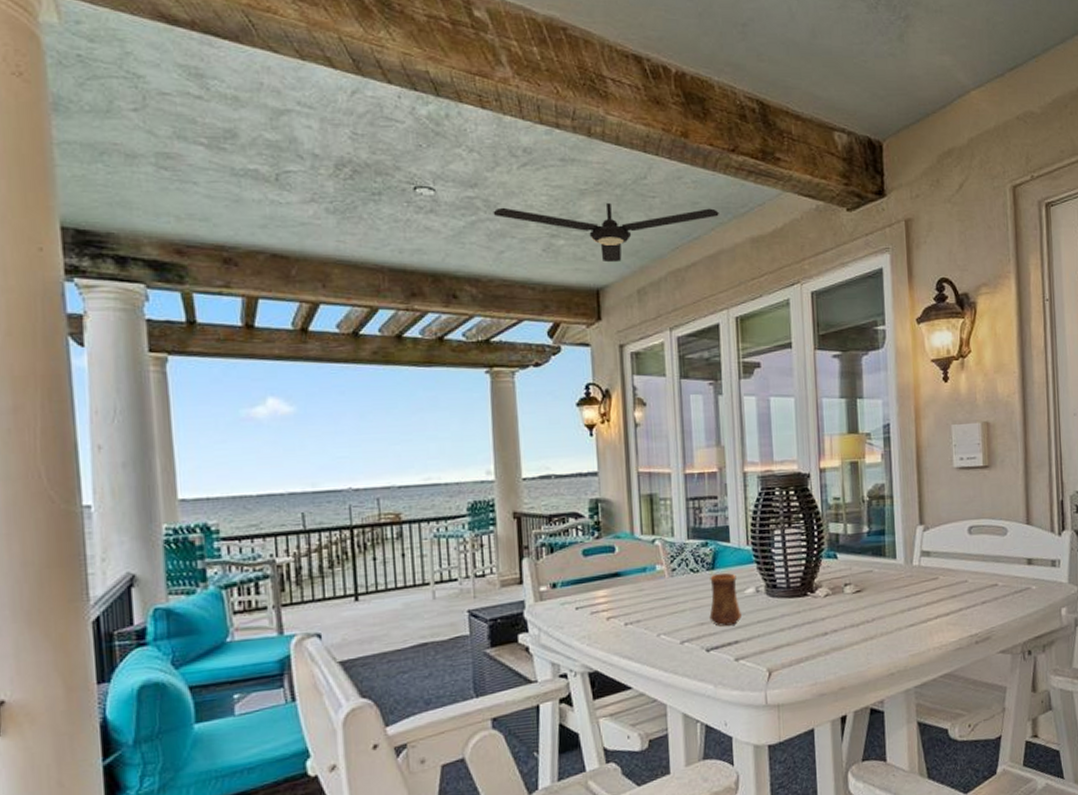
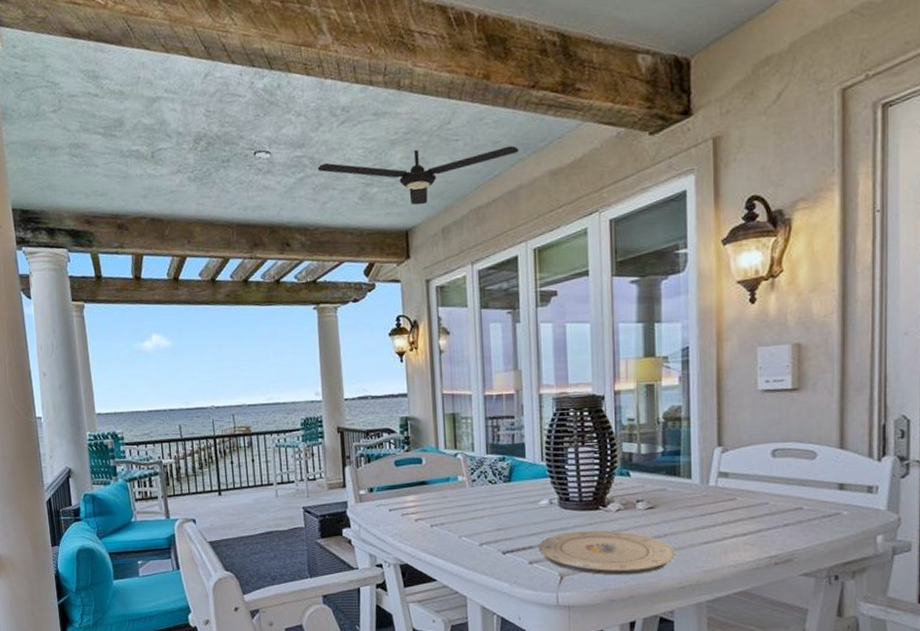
cup: present [709,573,742,627] -> none [506,486,536,533]
plate: none [744,617,883,668] -> present [538,530,675,576]

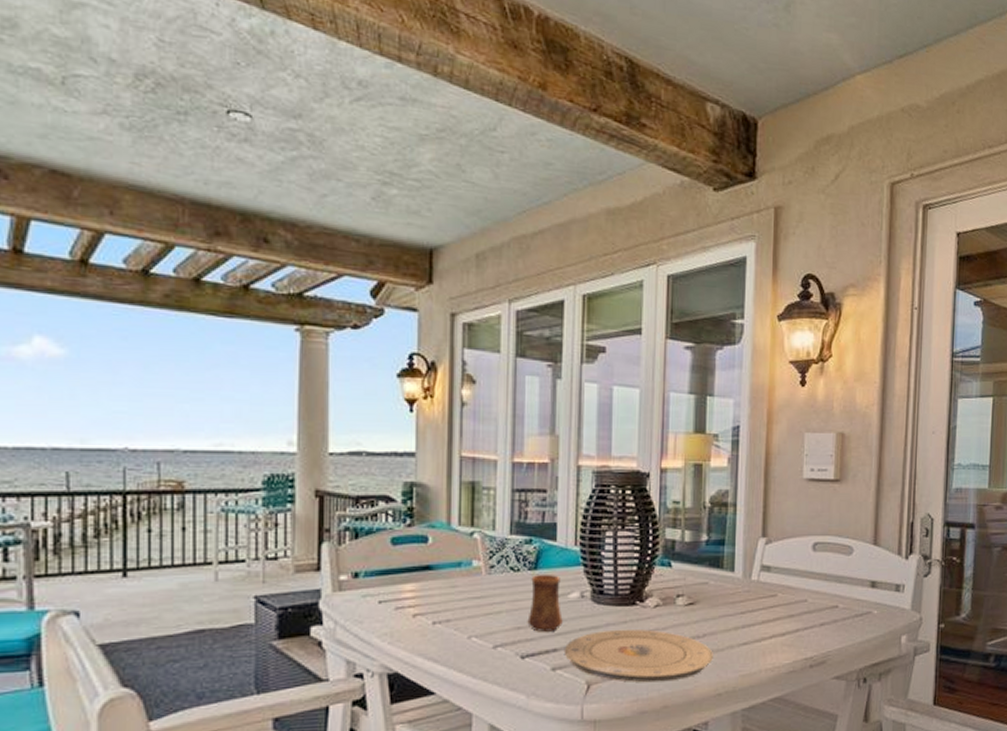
ceiling fan: present [317,145,519,205] -> none [317,144,574,221]
cup: none [506,486,536,533] -> present [527,575,563,632]

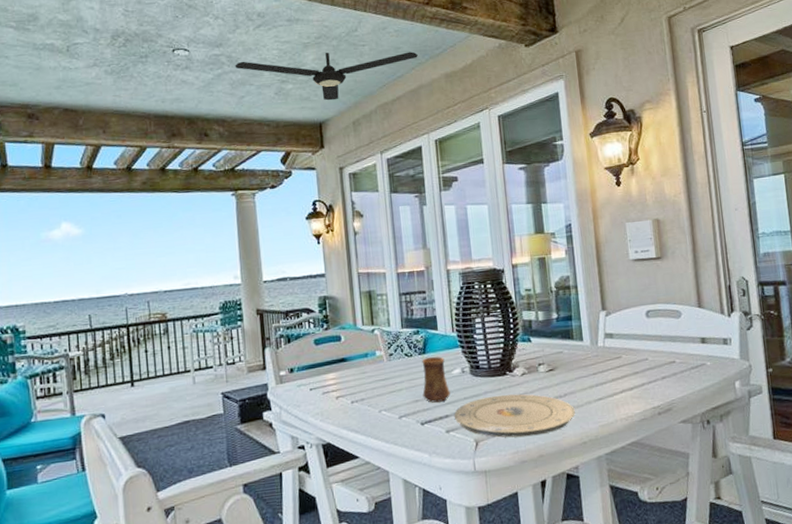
ceiling fan: none [317,144,574,221] -> present [235,51,418,101]

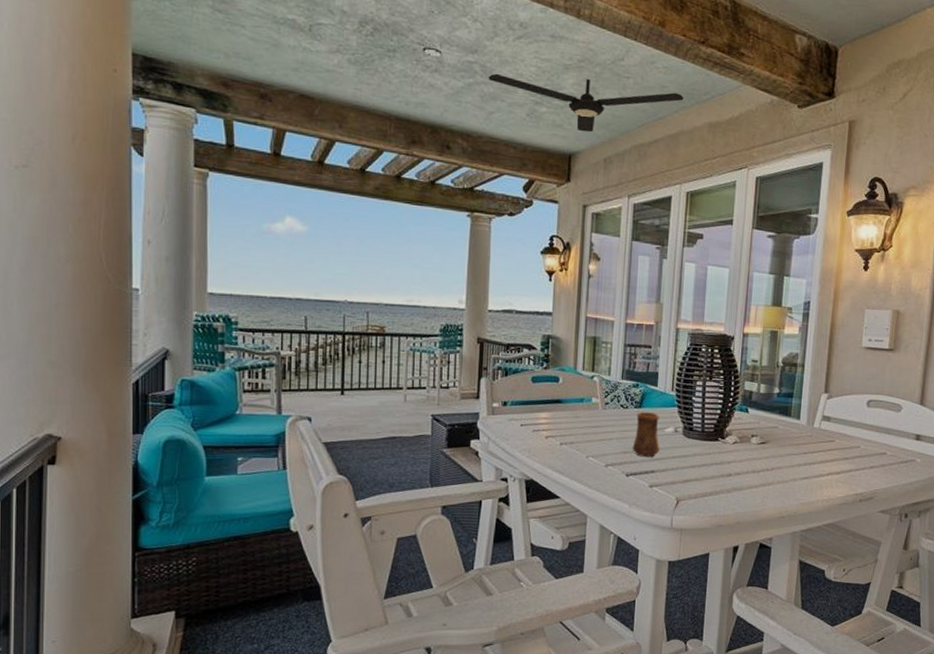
plate: present [453,394,575,438] -> none [659,459,779,503]

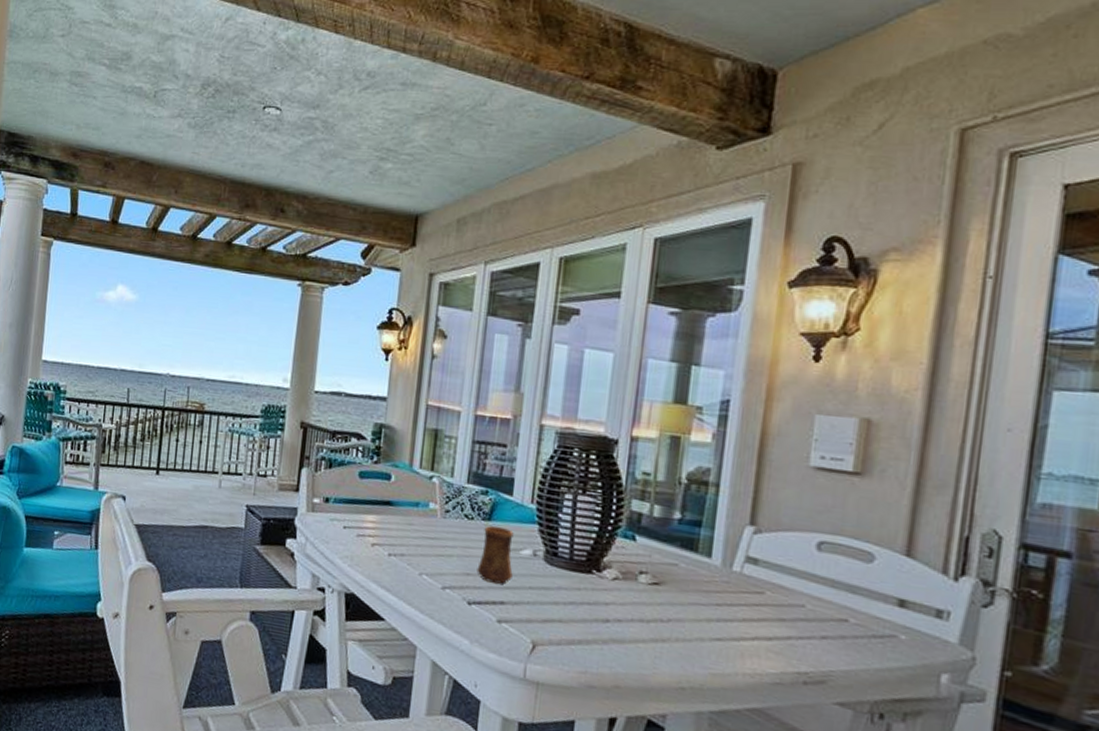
ceiling fan: present [488,73,684,133] -> none [329,128,560,190]

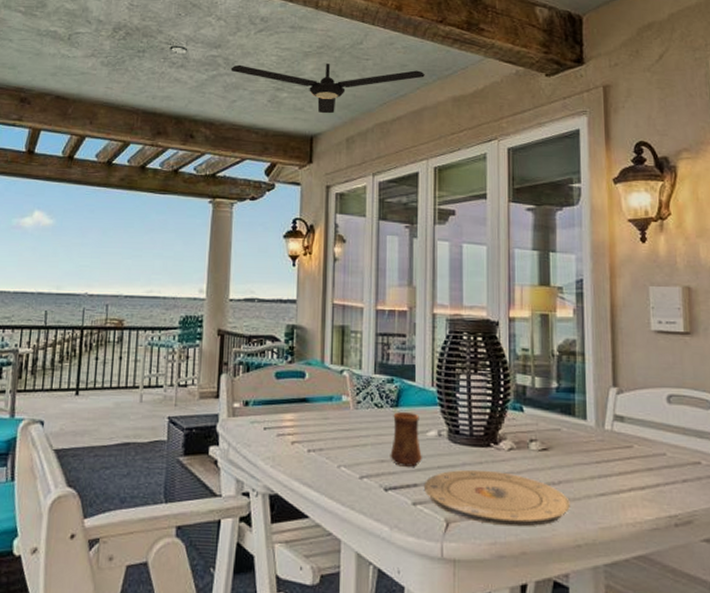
ceiling fan: none [329,128,560,190] -> present [231,64,425,114]
plate: none [511,592,678,662] -> present [423,469,570,527]

